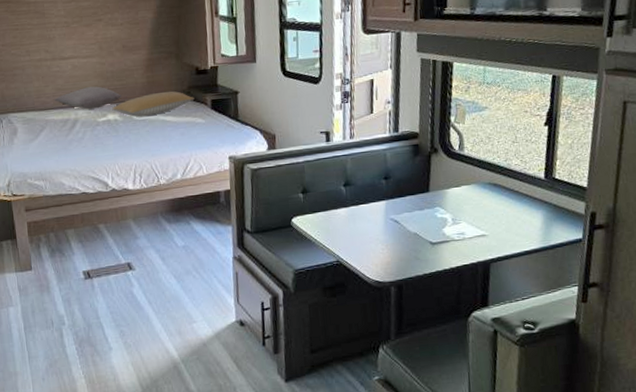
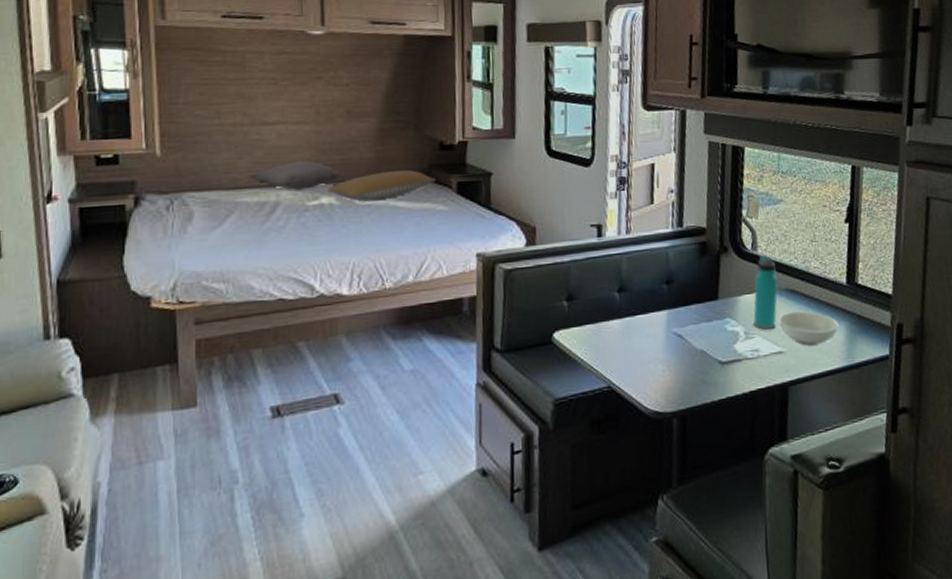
water bottle: none [460,155,482,217] -> present [753,255,778,330]
bowl: none [482,201,537,230] -> present [778,311,839,346]

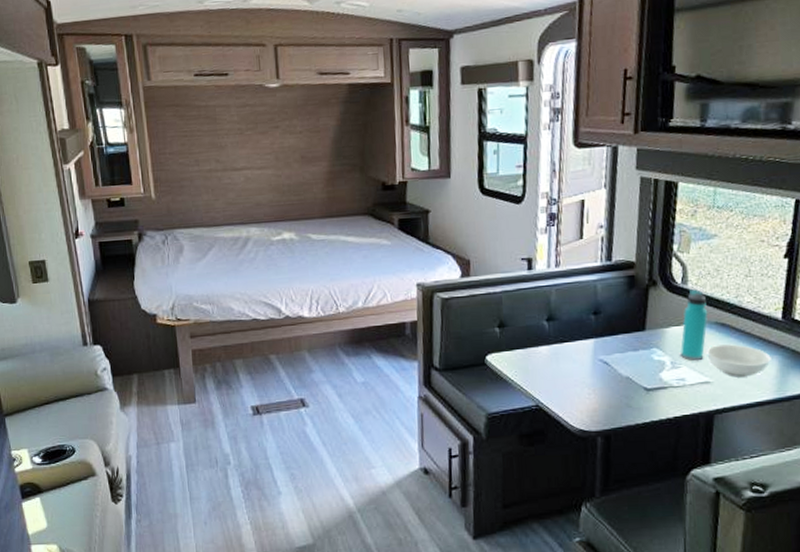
pillow: present [249,160,341,190] -> none [224,201,298,227]
pillow: present [327,169,436,202] -> none [288,208,380,237]

